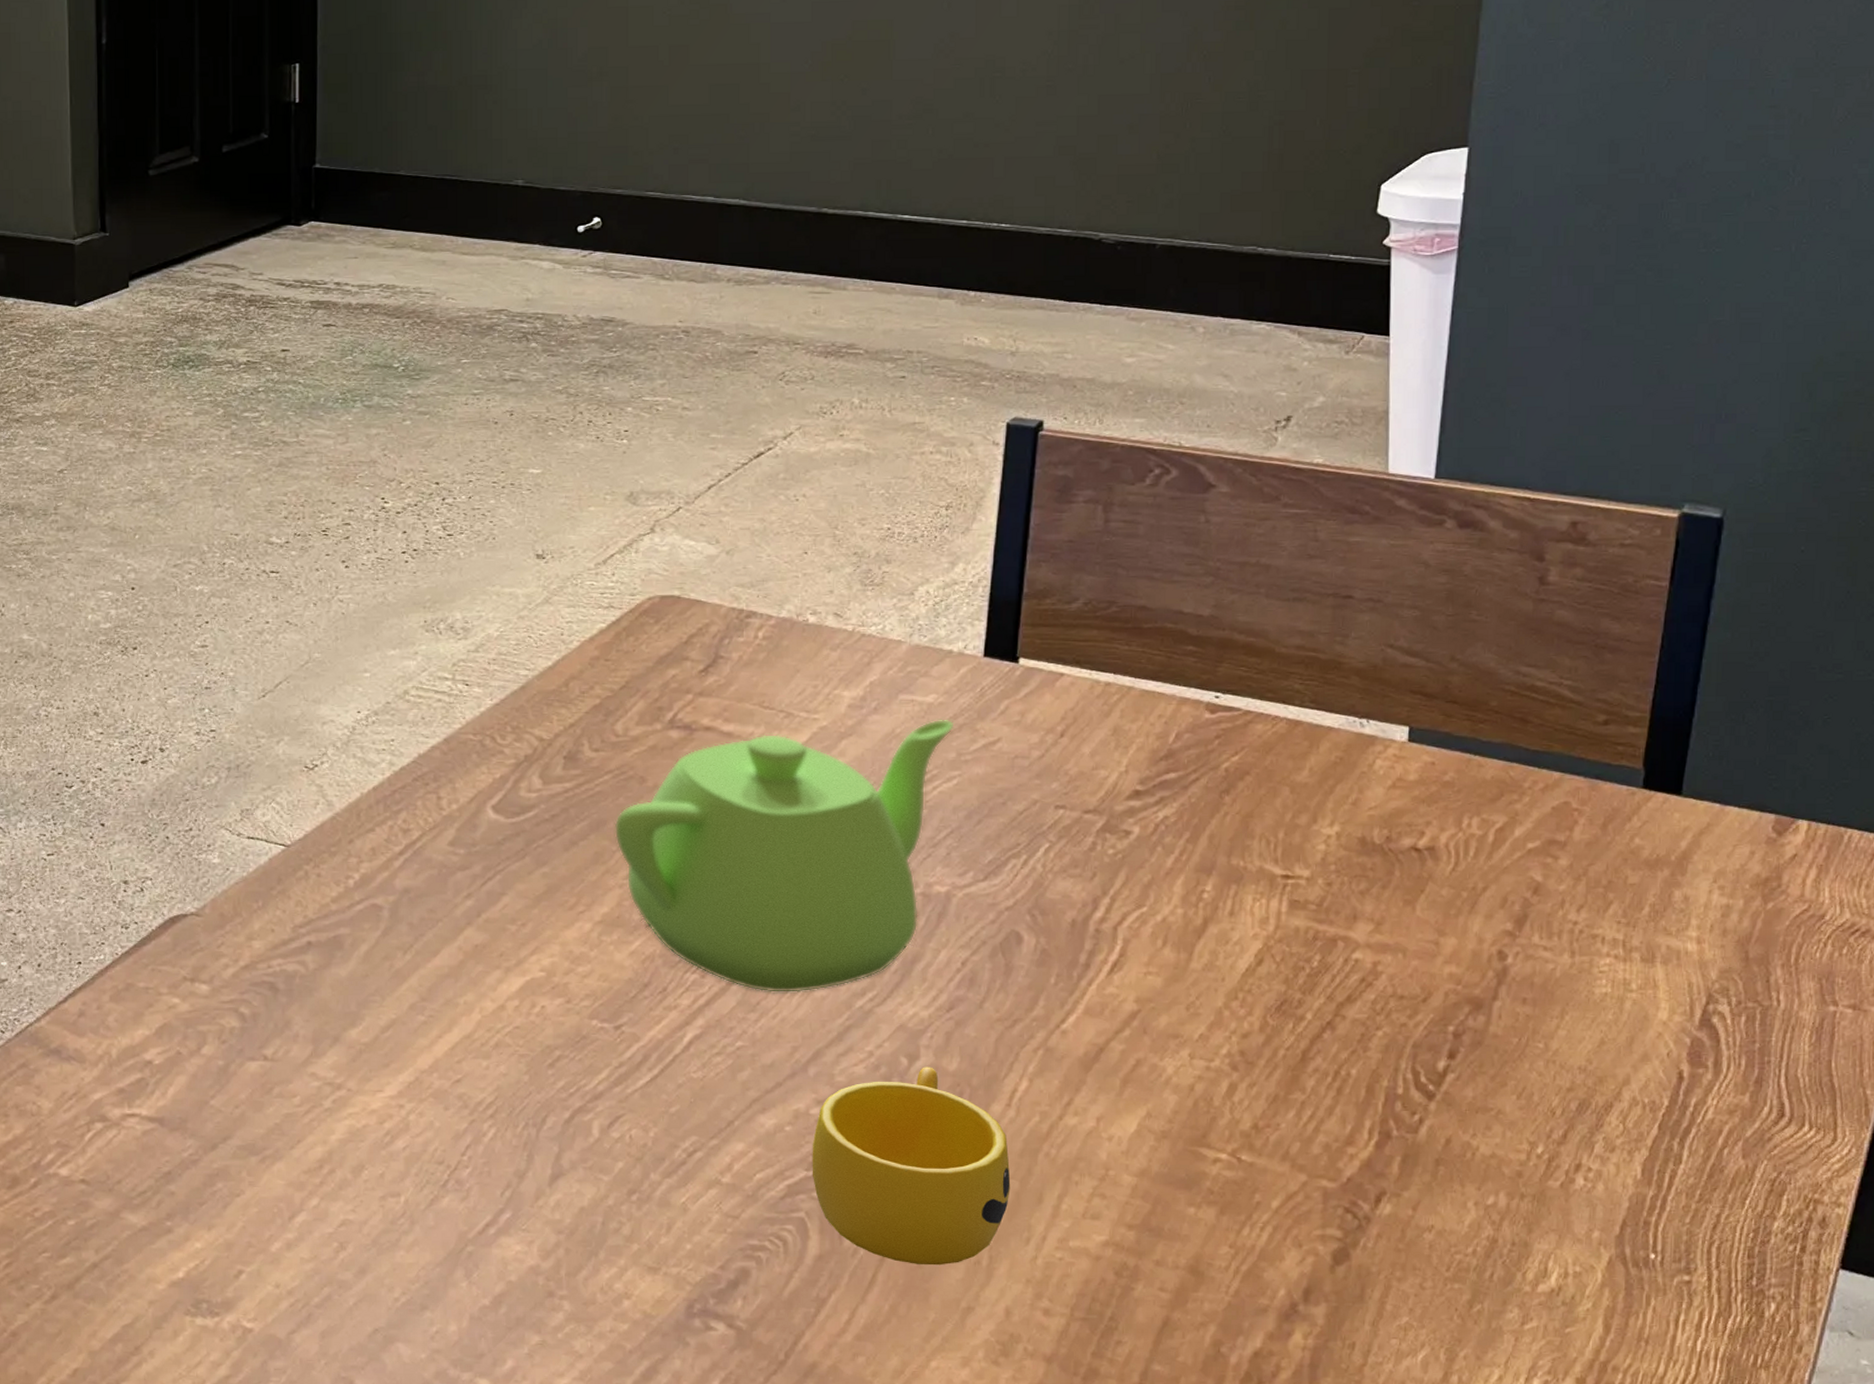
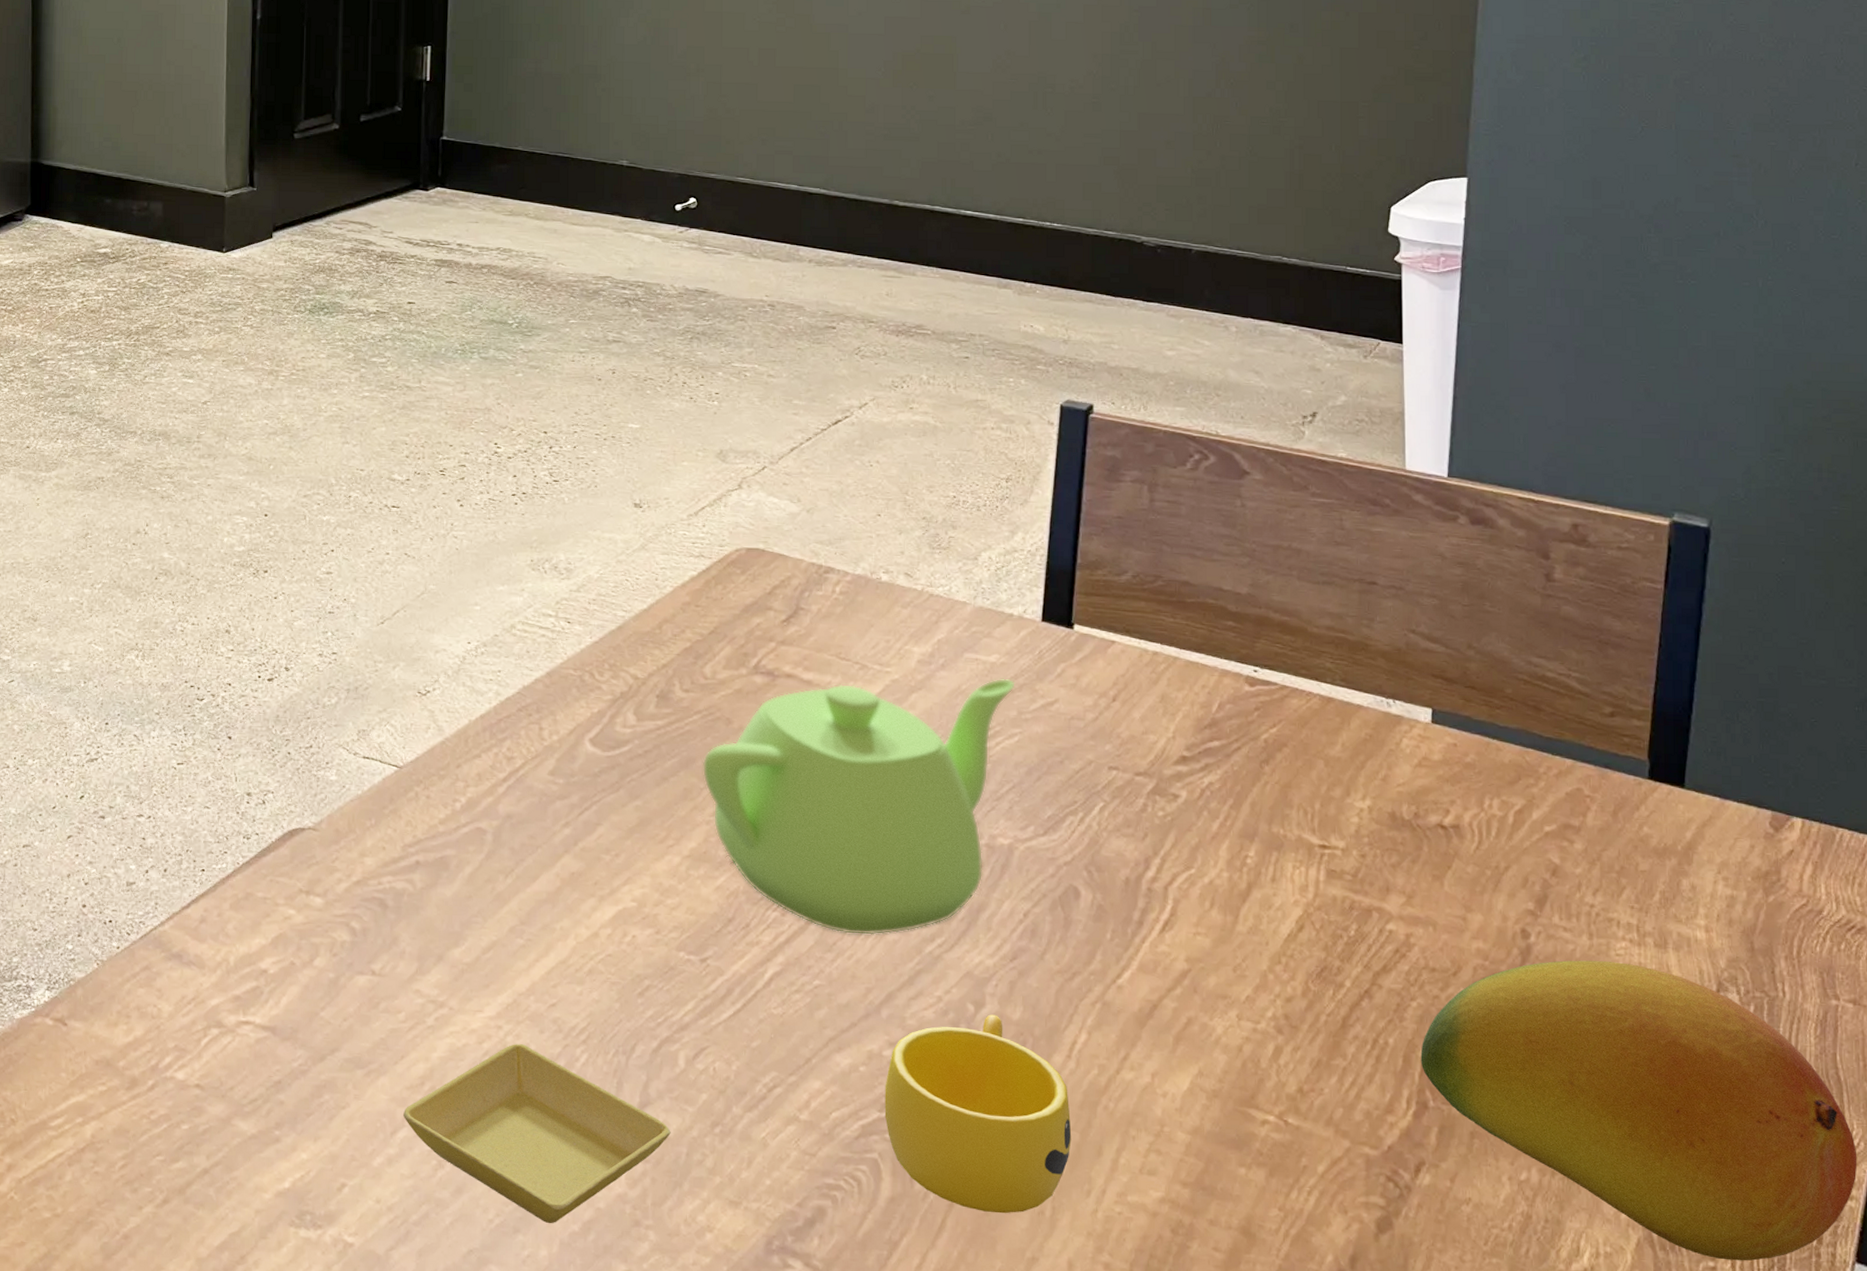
saucer: none [302,1122,585,1300] -> present [403,1044,671,1224]
fruit: none [1385,979,1848,1274] -> present [1420,960,1858,1261]

